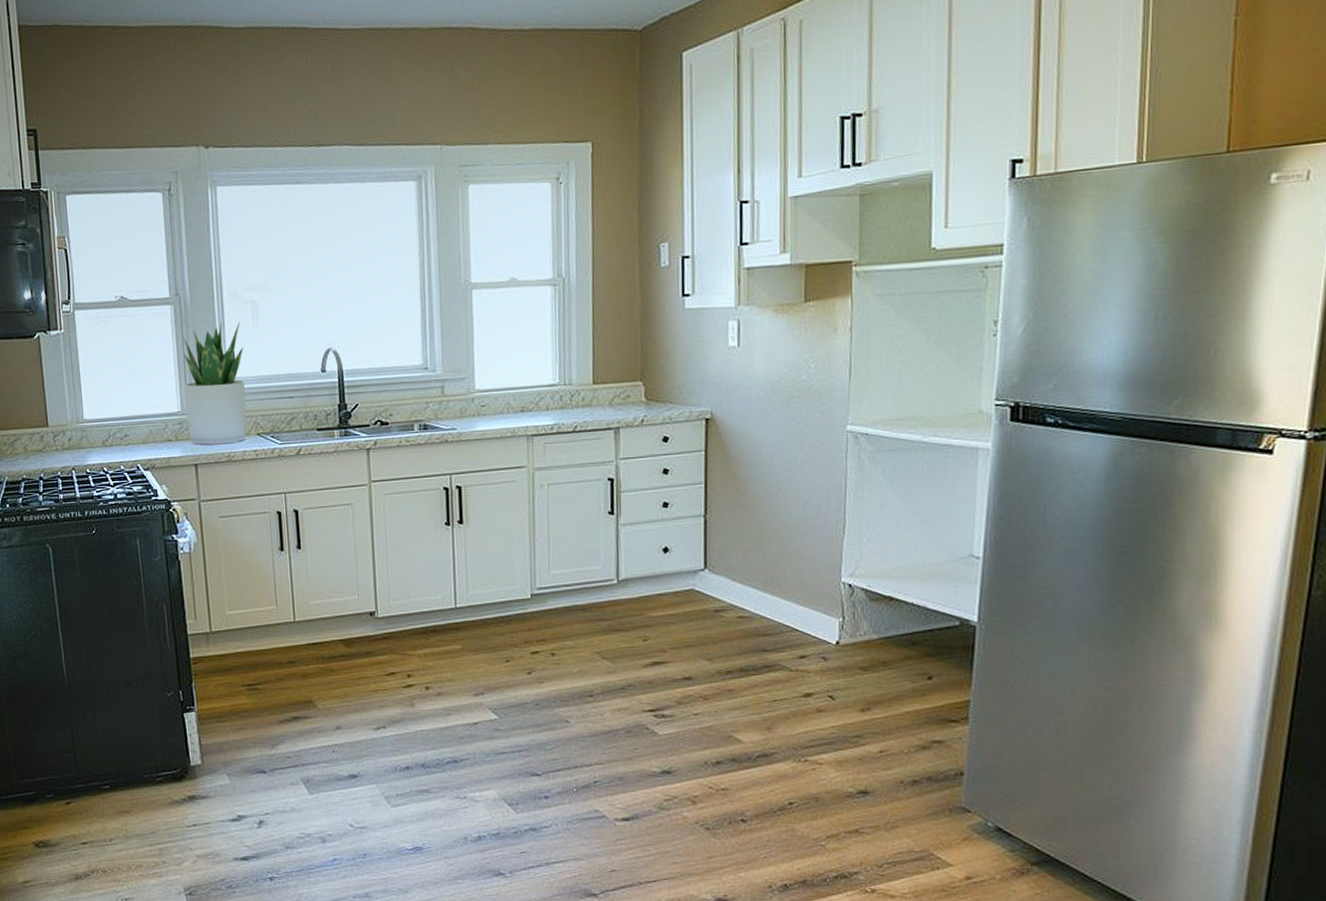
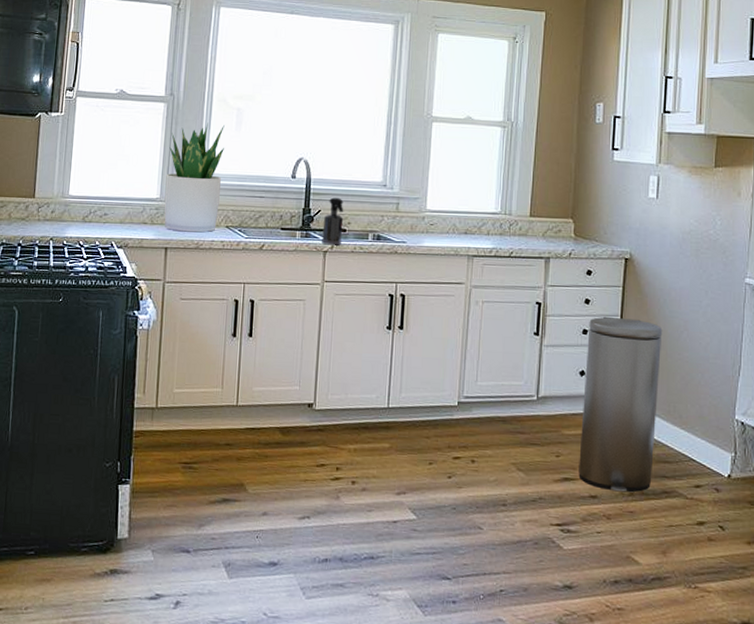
spray bottle: none [362,388,385,442] -> present [321,197,344,246]
pedal bin: none [668,485,754,671] -> present [578,316,663,493]

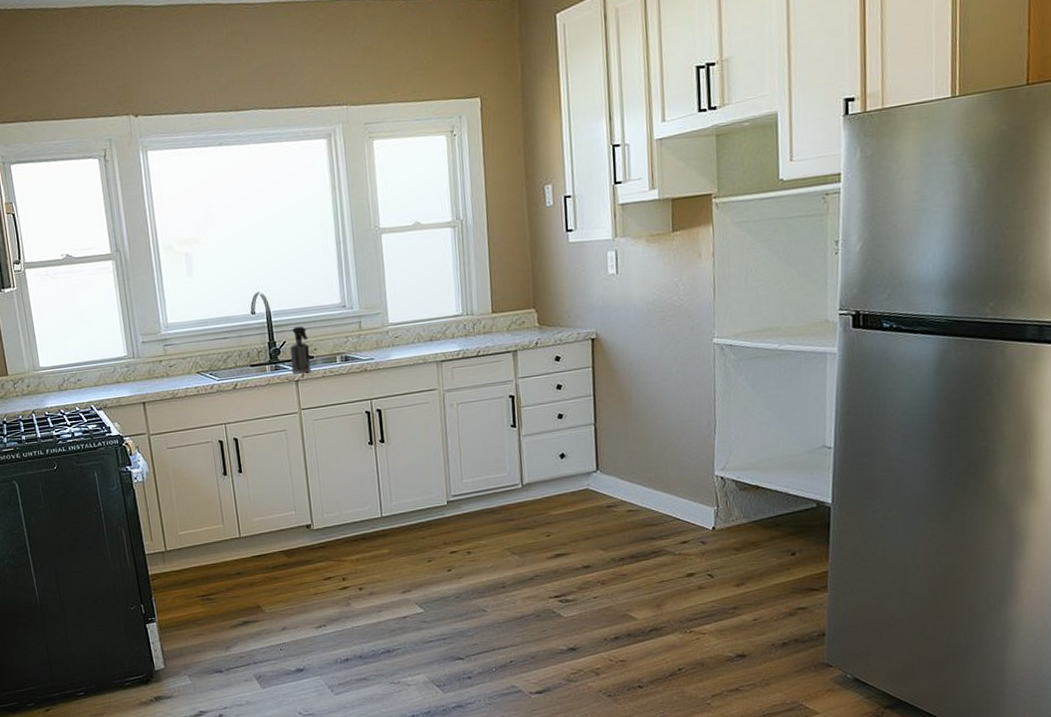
planter: present [164,122,225,233] -> none [125,272,188,385]
pedal bin: present [578,316,663,493] -> none [563,396,640,559]

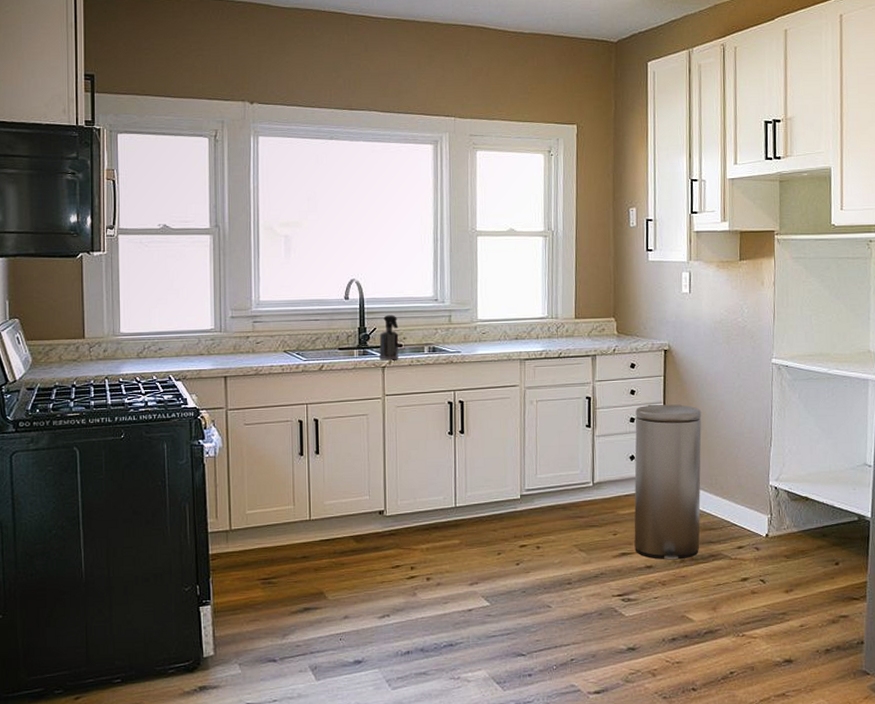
pedal bin: none [563,396,640,559] -> present [634,404,702,560]

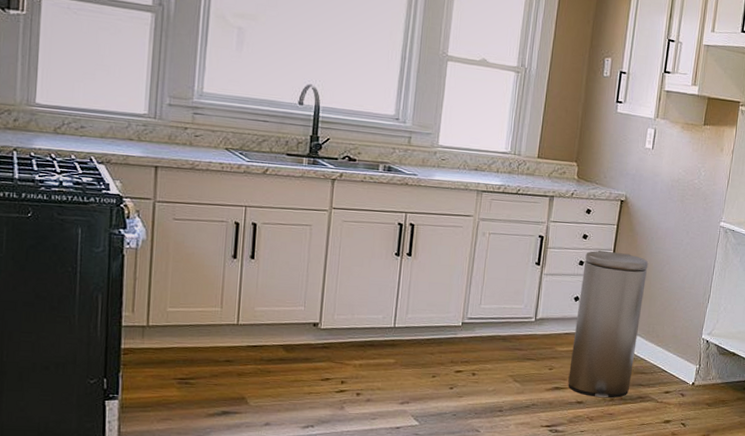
spray bottle: present [378,315,399,361] -> none [329,127,354,175]

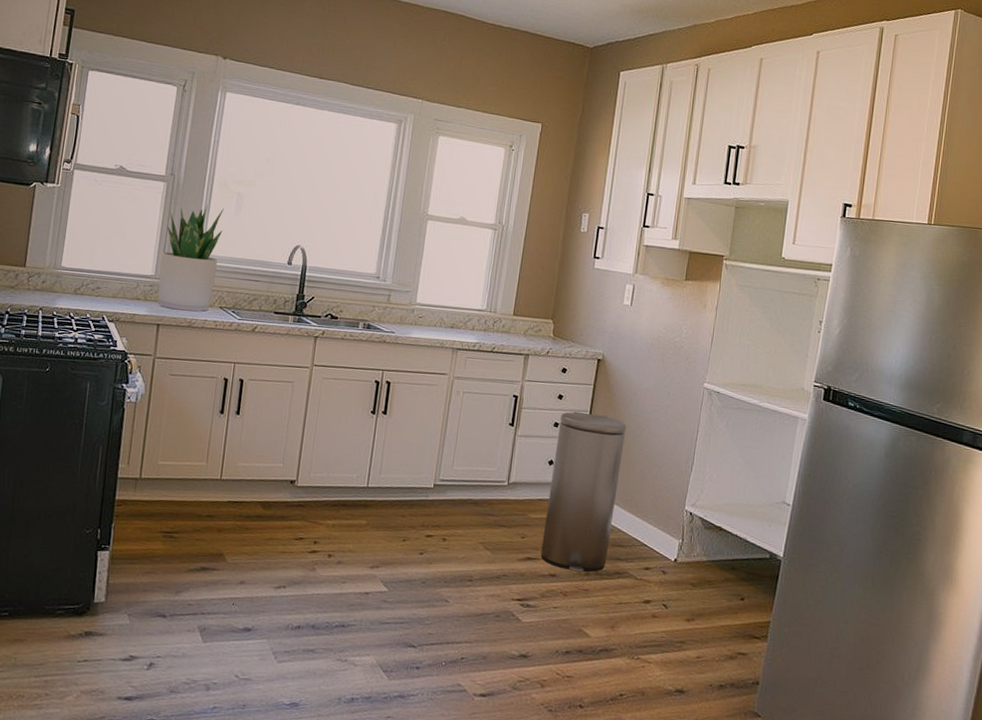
planter: none [153,39,223,153] -> present [158,205,224,312]

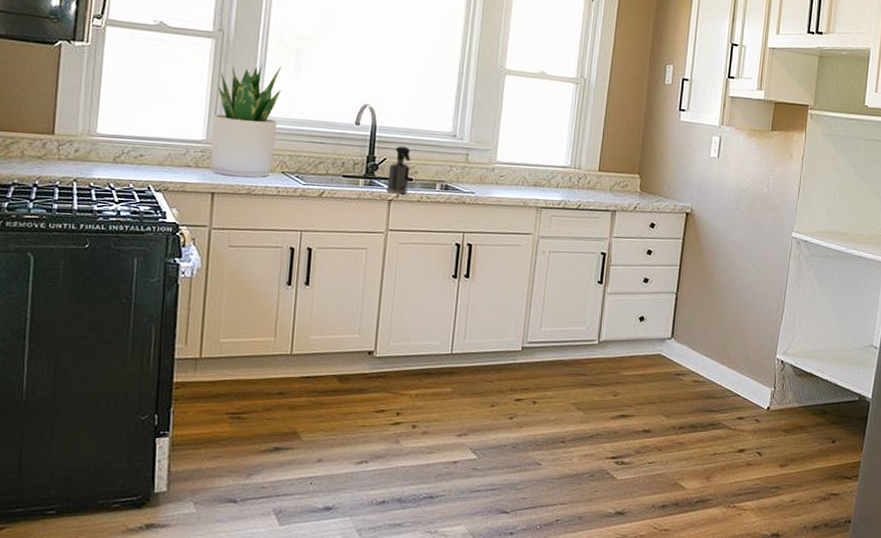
spray bottle: none [312,285,337,332] -> present [385,146,411,195]
pedal bin: present [541,411,627,572] -> none [634,266,717,426]

